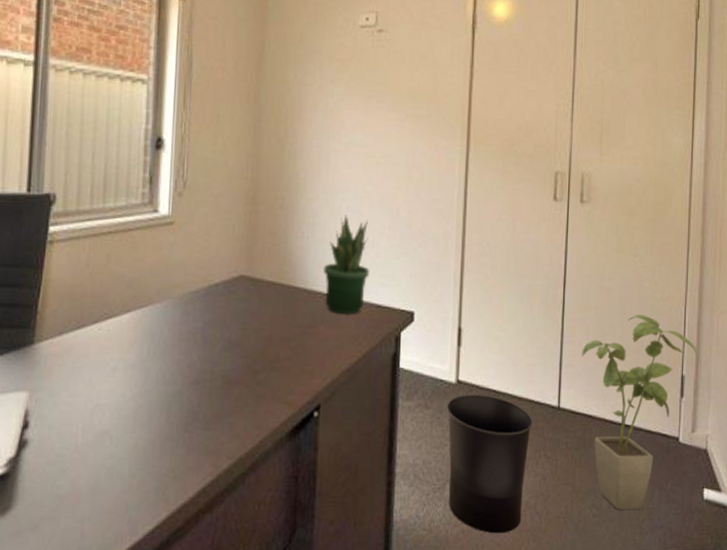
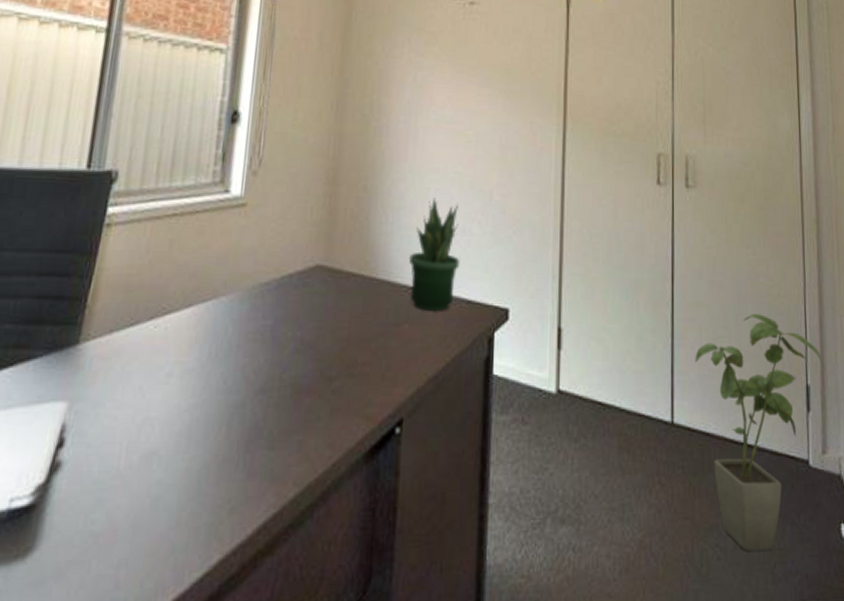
waste bin: present [446,394,533,534] -> none [546,406,644,582]

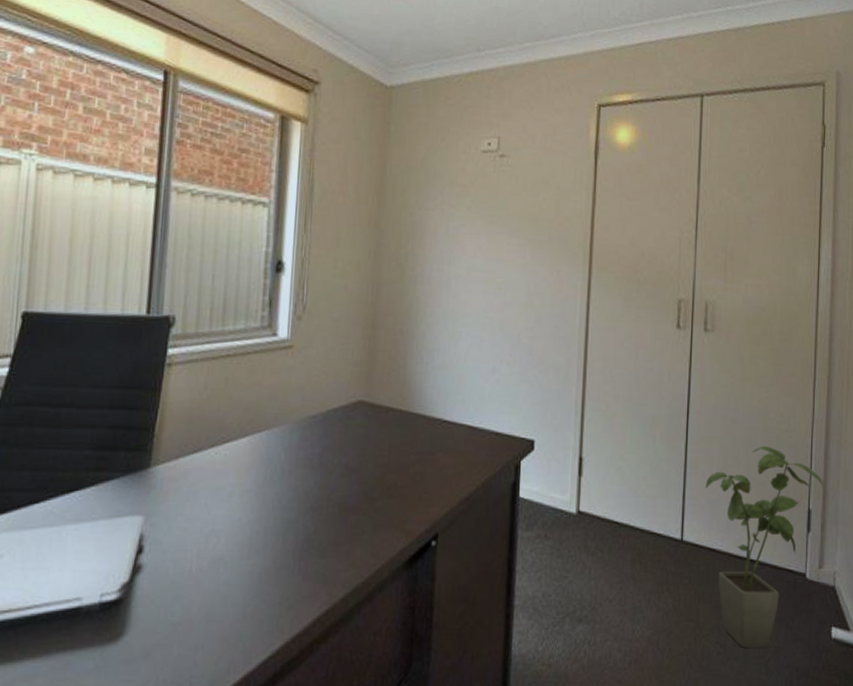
planter: present [408,198,460,312] -> none [442,341,490,443]

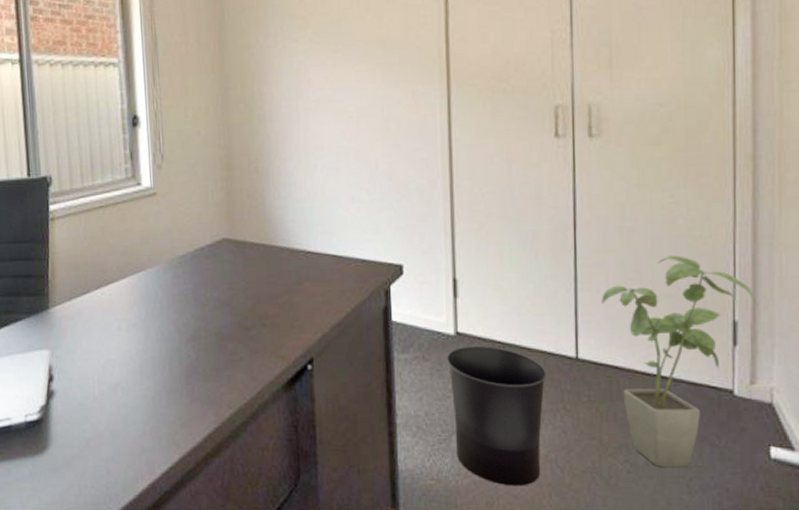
waste bin: none [567,525,655,670] -> present [446,345,547,486]

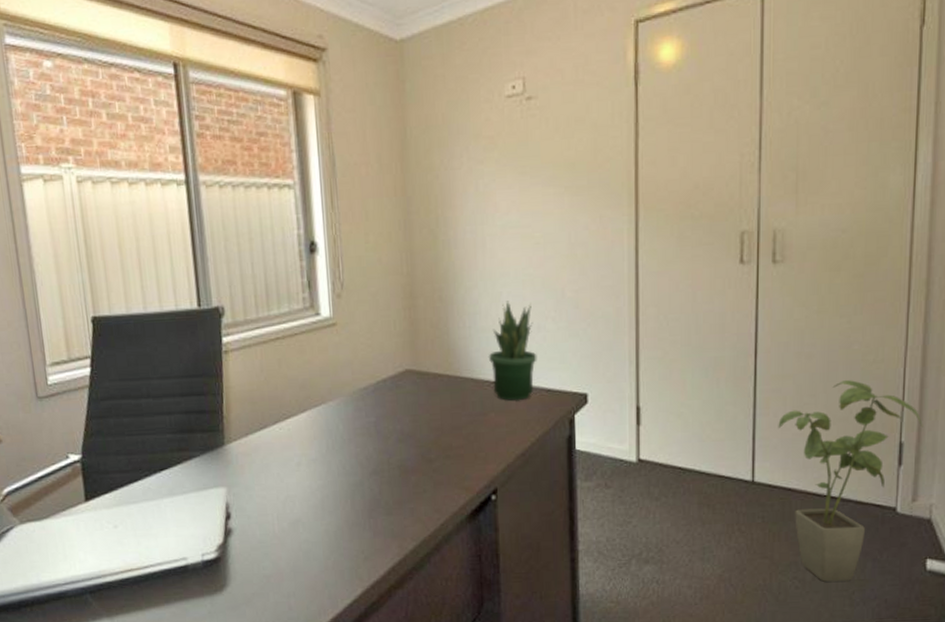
planter: none [303,172,352,271] -> present [488,301,537,401]
waste bin: present [446,345,547,486] -> none [628,472,724,606]

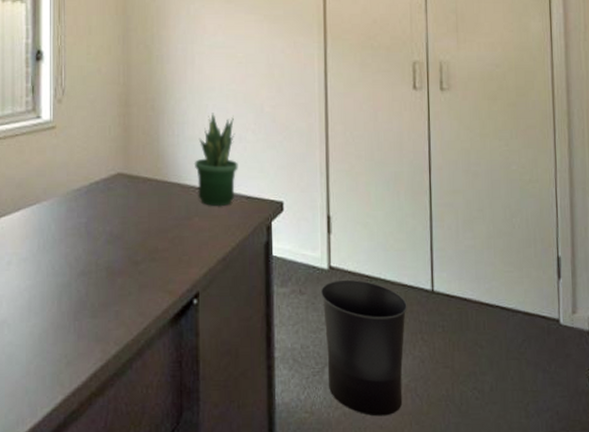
waste bin: none [628,472,724,606] -> present [320,279,407,416]
house plant: present [778,380,923,582] -> none [452,197,576,393]

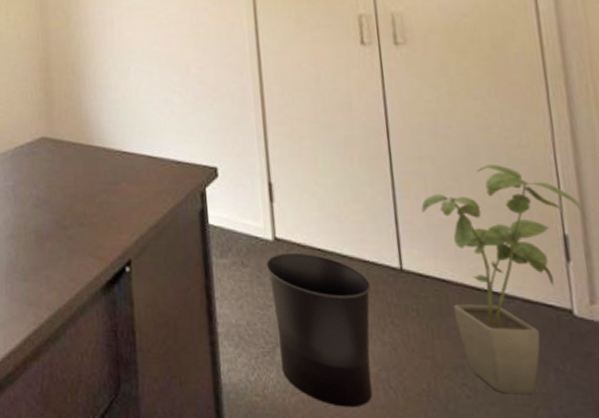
planter: present [194,113,238,207] -> none [118,75,166,172]
house plant: none [452,197,576,393] -> present [421,165,588,394]

